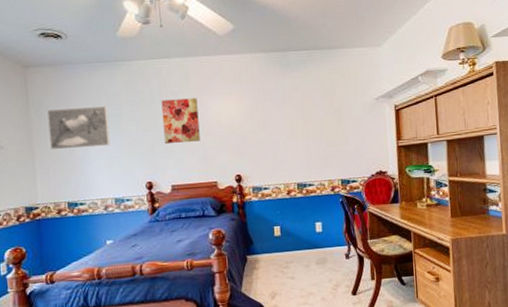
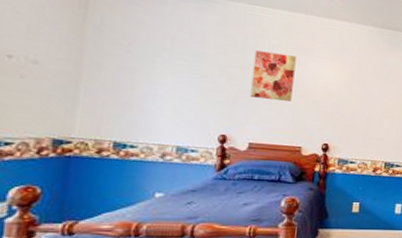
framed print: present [47,106,111,150] -> none [104,31,189,87]

